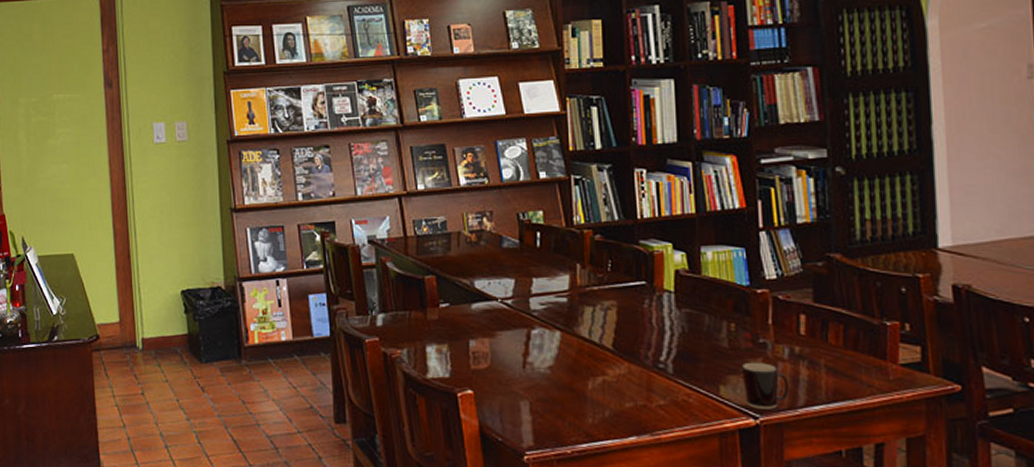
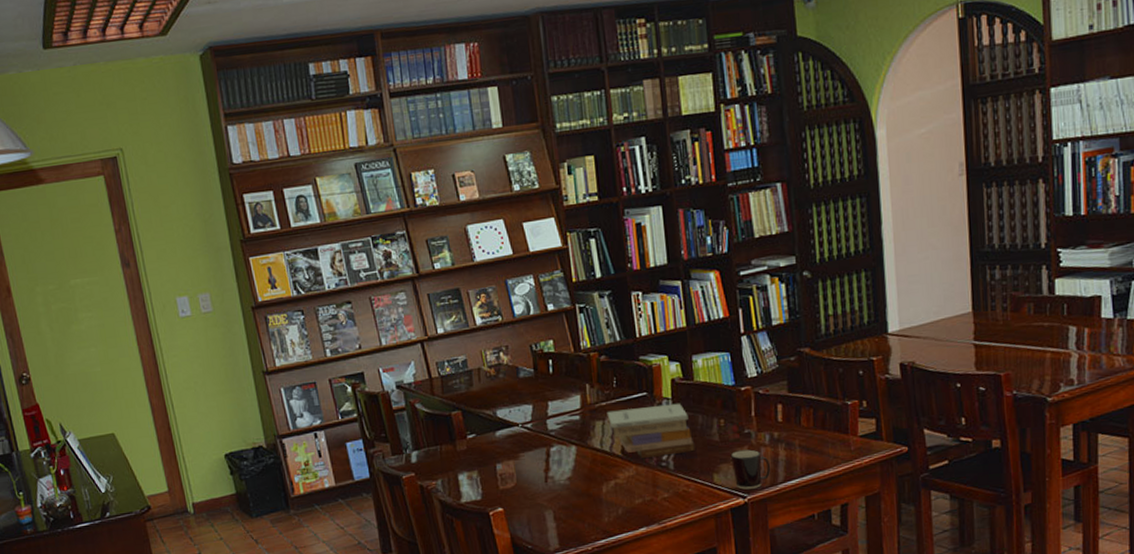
books: none [598,297,699,357] -> present [606,403,695,459]

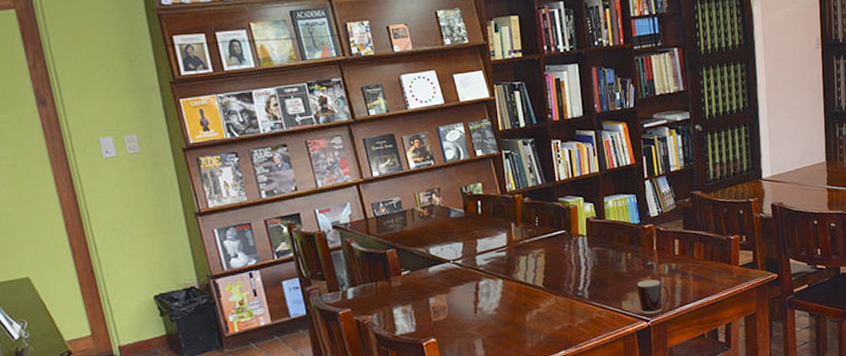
books: present [606,403,695,459] -> none [530,239,607,290]

